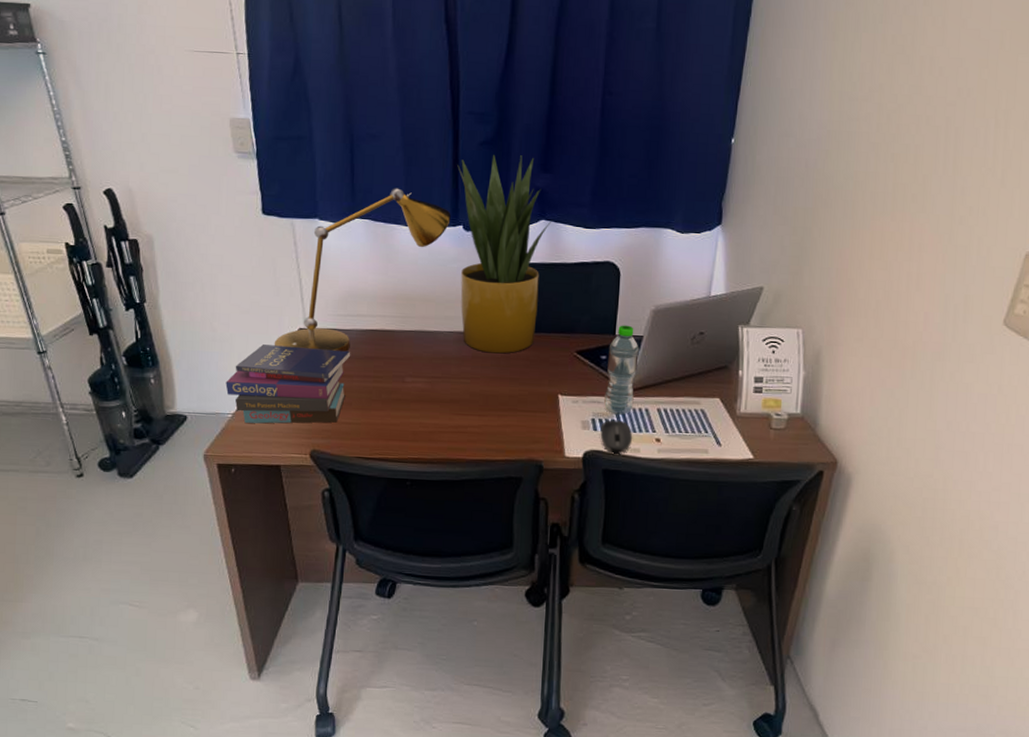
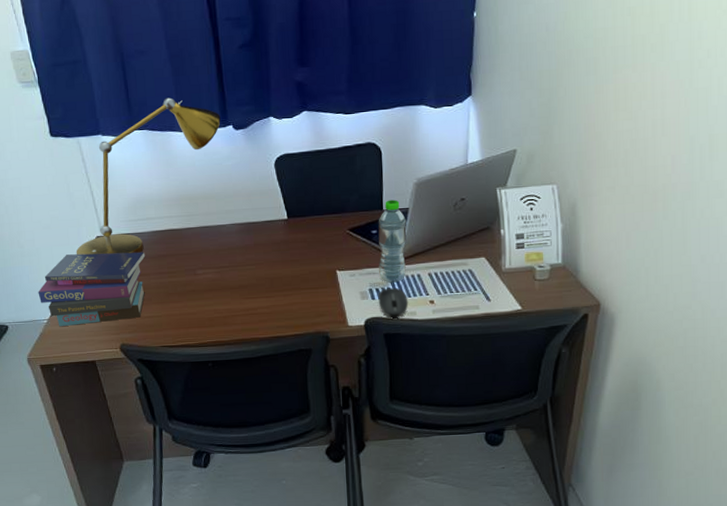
planter: present [457,155,552,354] -> none [221,53,314,240]

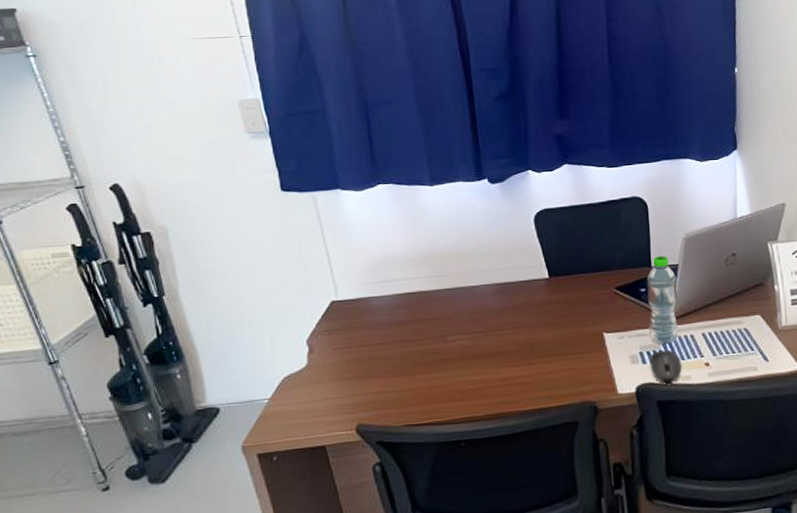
books: present [38,251,146,327] -> none [258,317,388,407]
desk lamp: present [76,97,221,255] -> none [306,150,475,323]

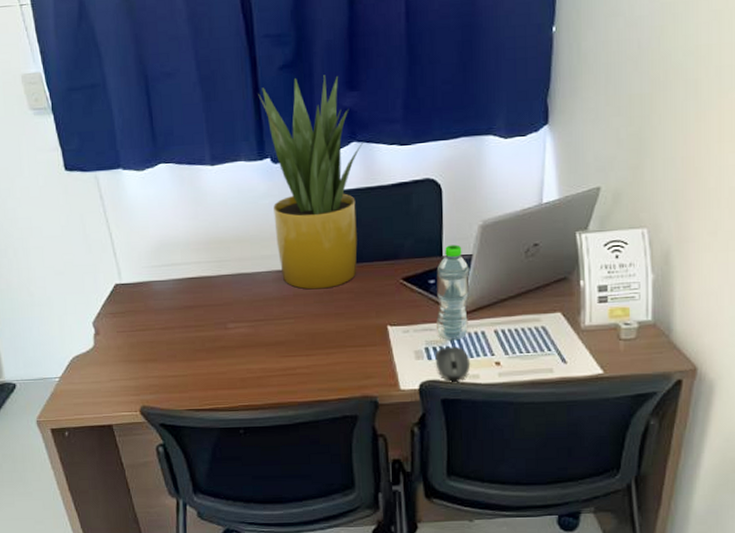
planter: none [475,105,575,301] -> present [258,75,364,290]

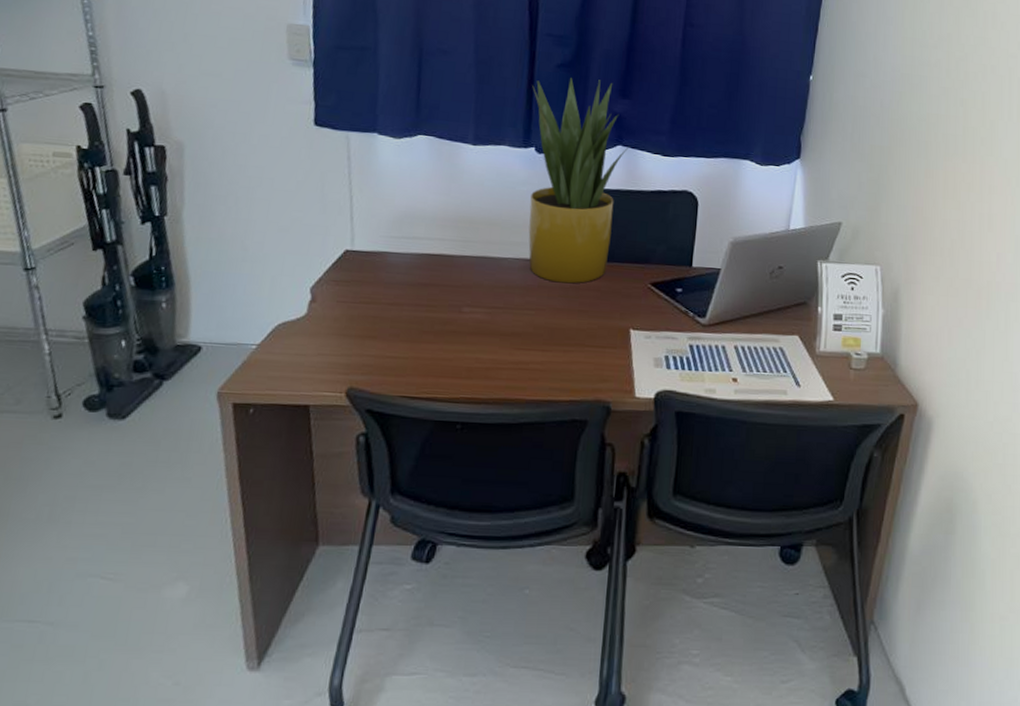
computer mouse: present [435,346,471,381] -> none [674,357,708,394]
water bottle: present [436,244,470,341] -> none [678,256,716,352]

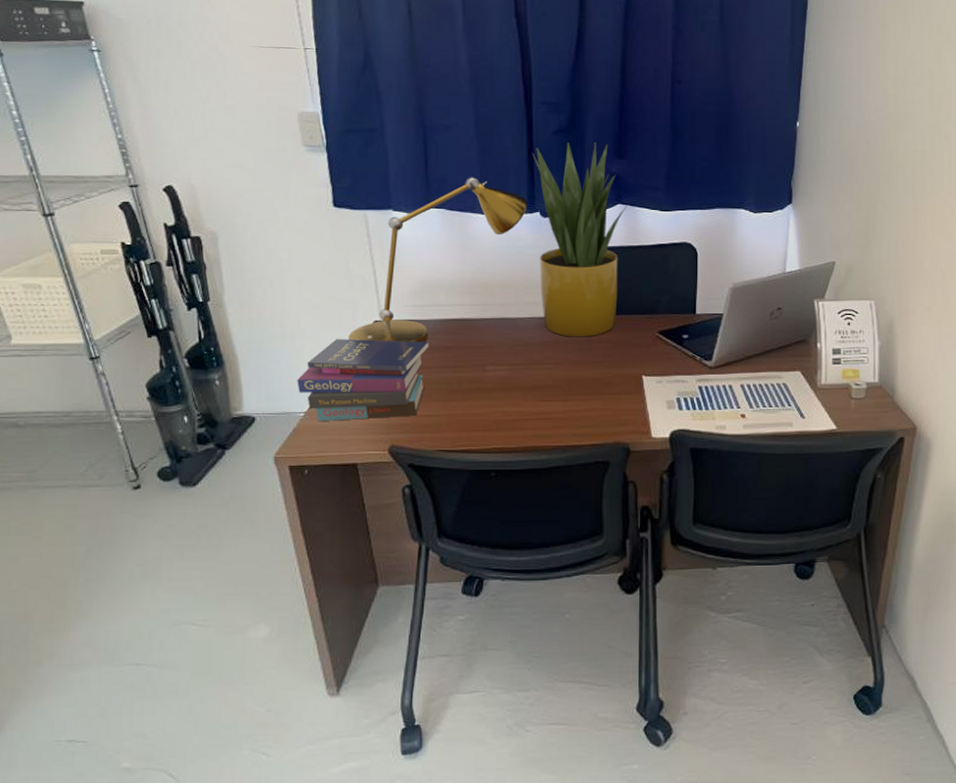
books: none [252,267,403,357] -> present [297,339,429,422]
desk lamp: none [314,105,523,277] -> present [348,177,528,342]

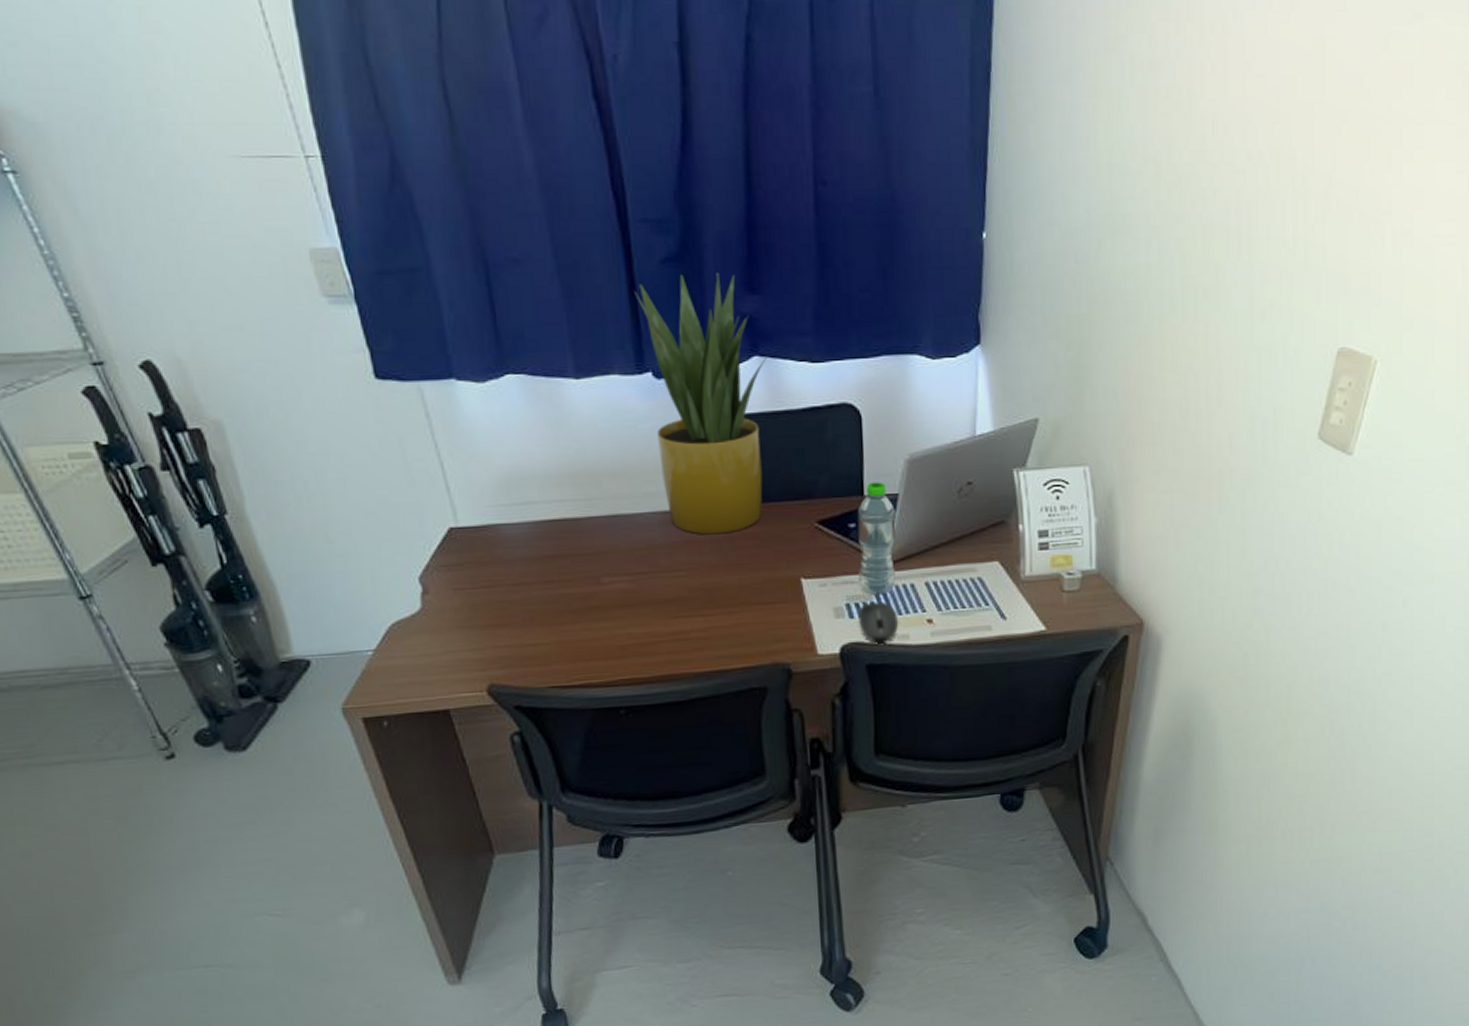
books: present [297,339,429,422] -> none [358,550,525,661]
desk lamp: present [348,177,528,342] -> none [417,329,635,555]
computer mouse: none [686,398,718,431] -> present [858,601,899,643]
water bottle: none [687,304,720,393] -> present [857,482,896,596]

